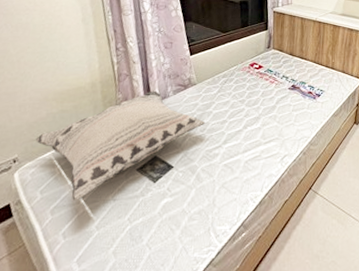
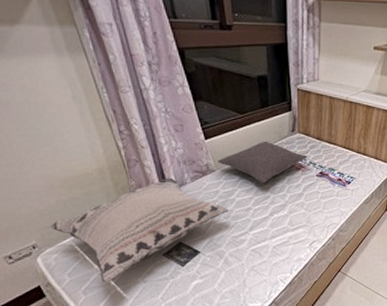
pillow: none [199,56,281,96] -> present [218,141,308,183]

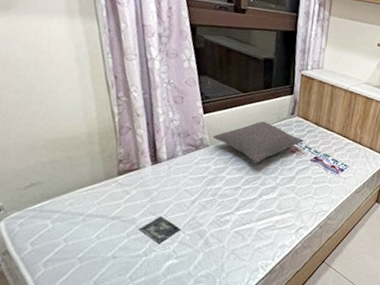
decorative pillow: present [50,178,230,284] -> none [22,149,218,256]

